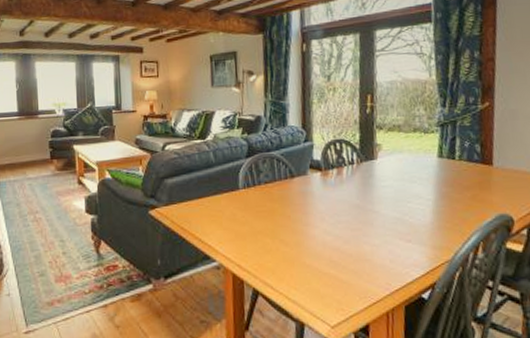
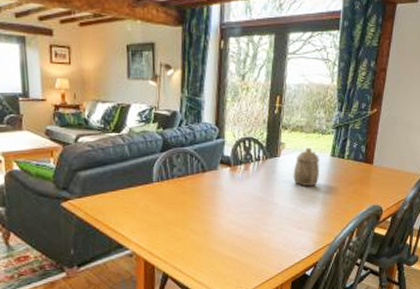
teapot: none [394,148,427,193] -> present [293,147,320,187]

